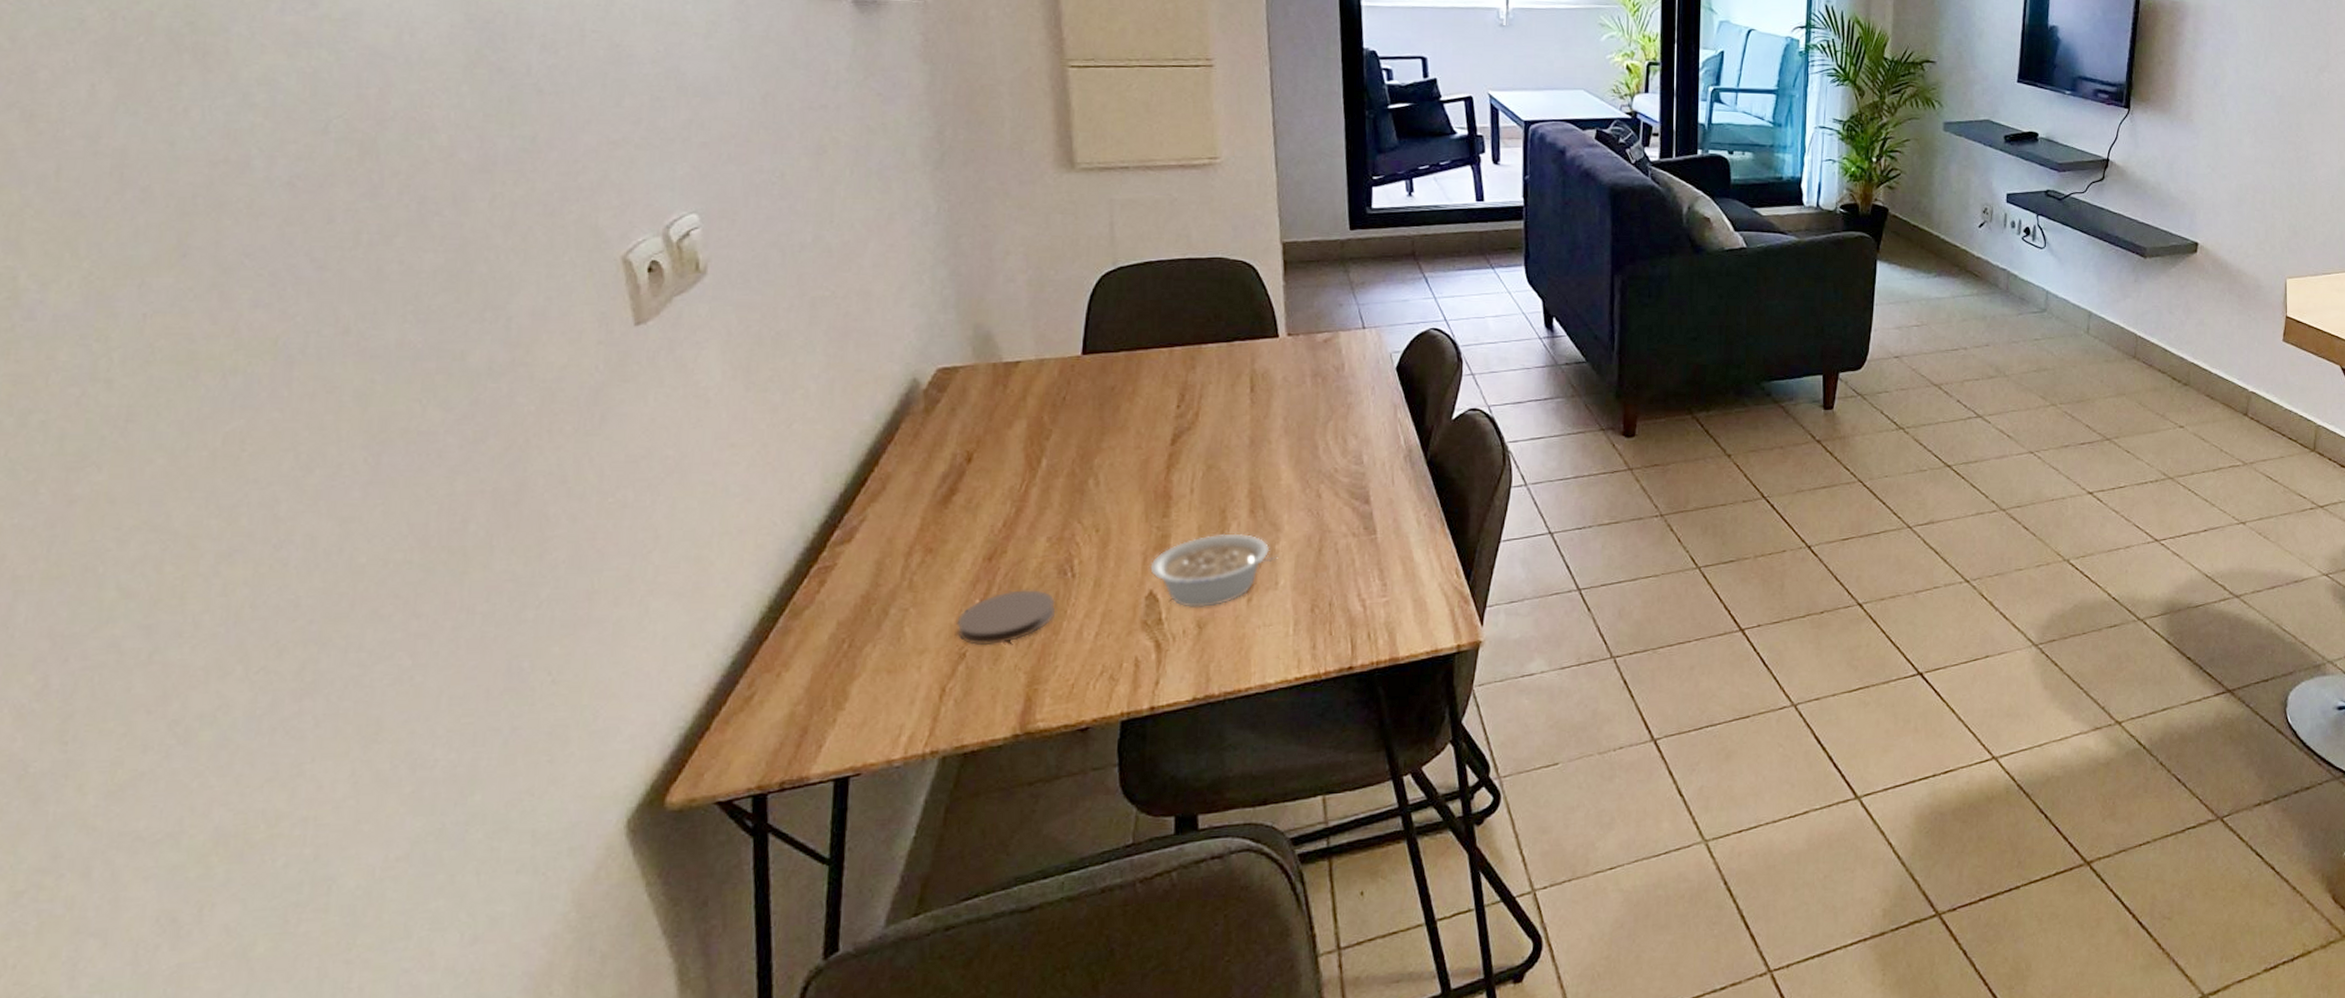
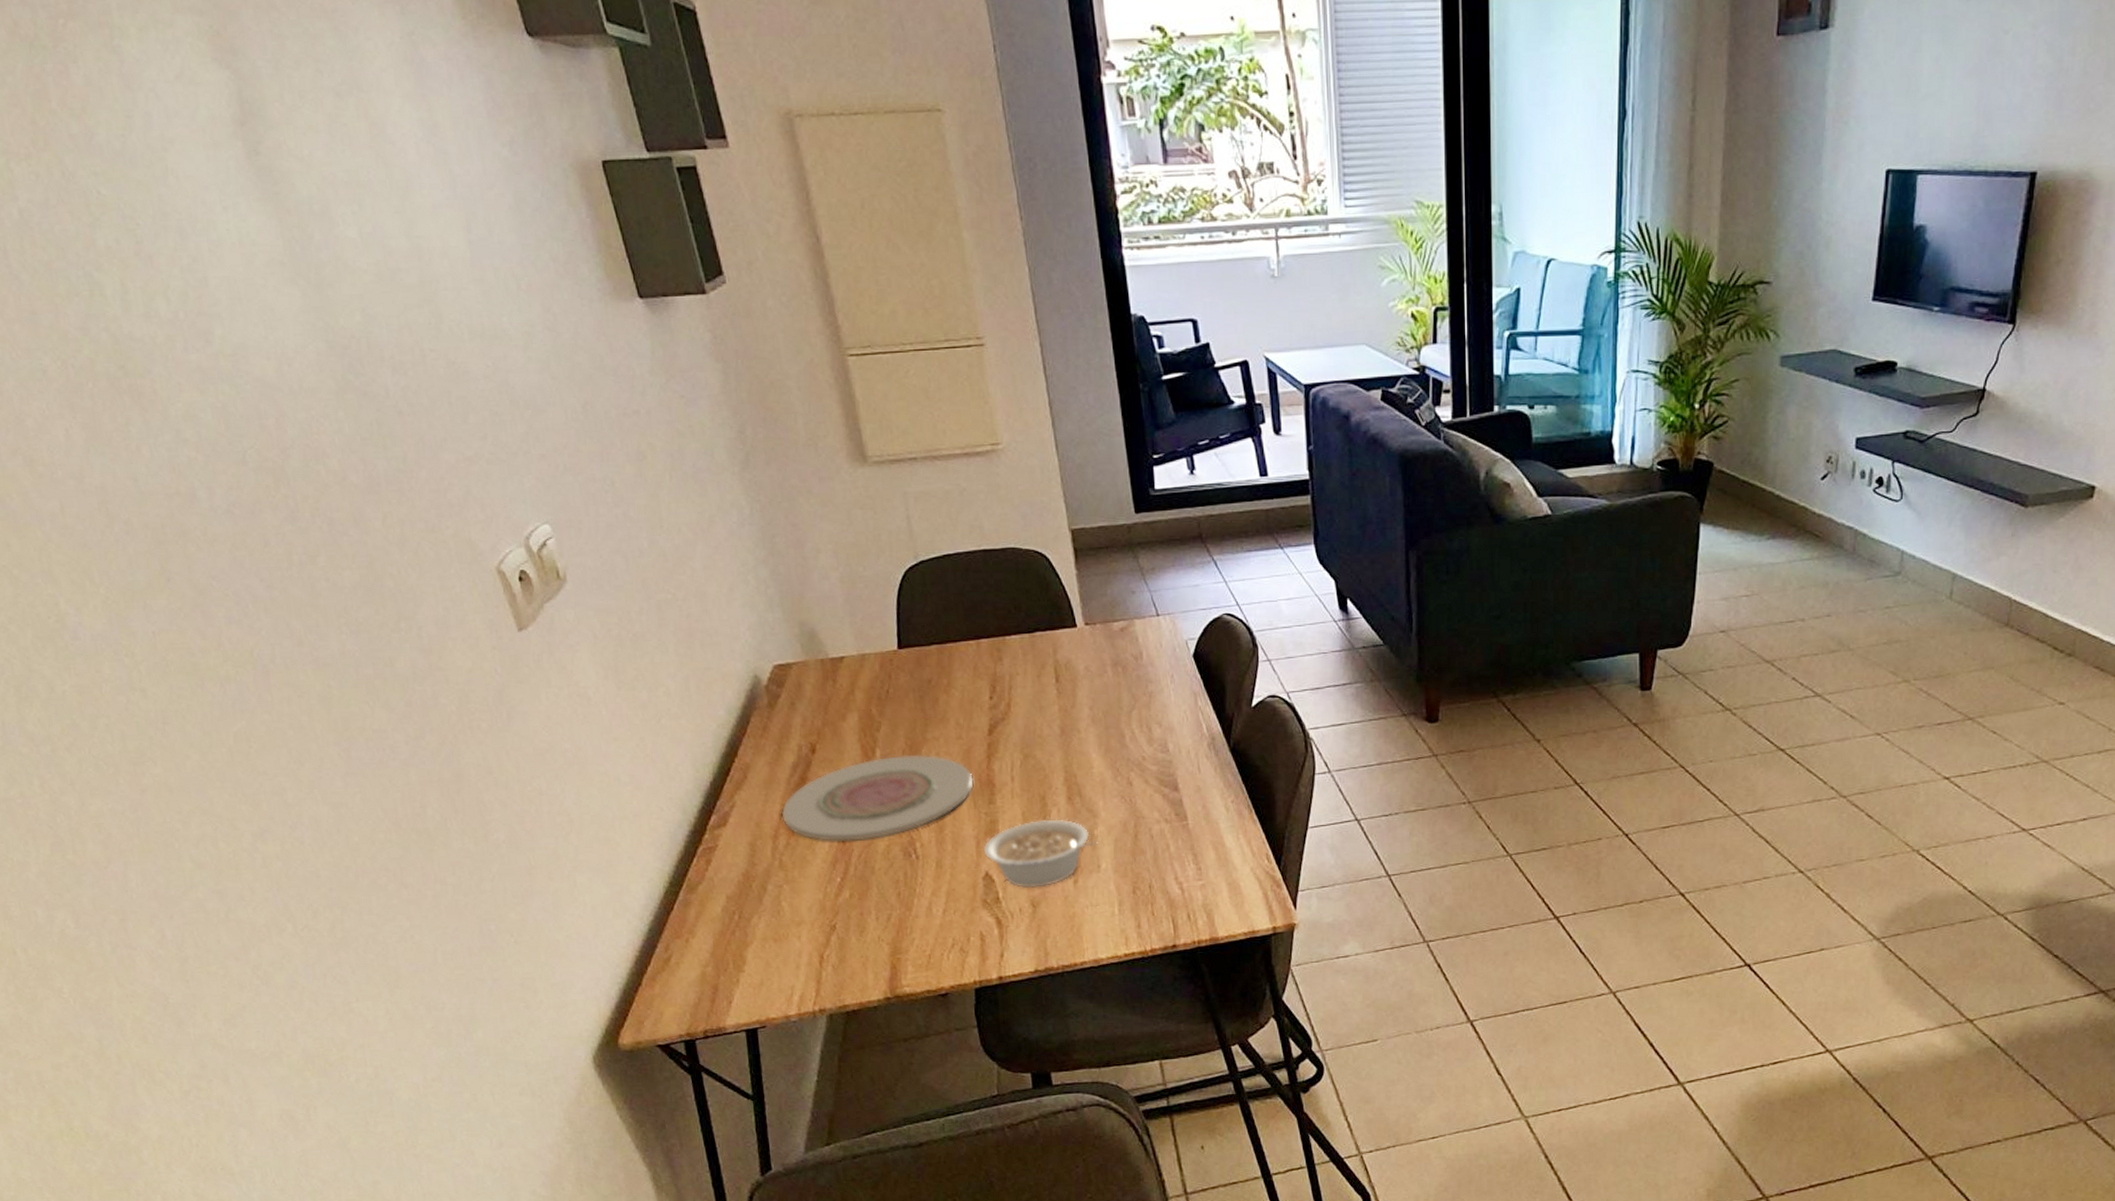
plate: none [920,466,1148,559] -> present [781,755,974,841]
coaster: present [956,590,1056,646] -> none [824,870,906,919]

